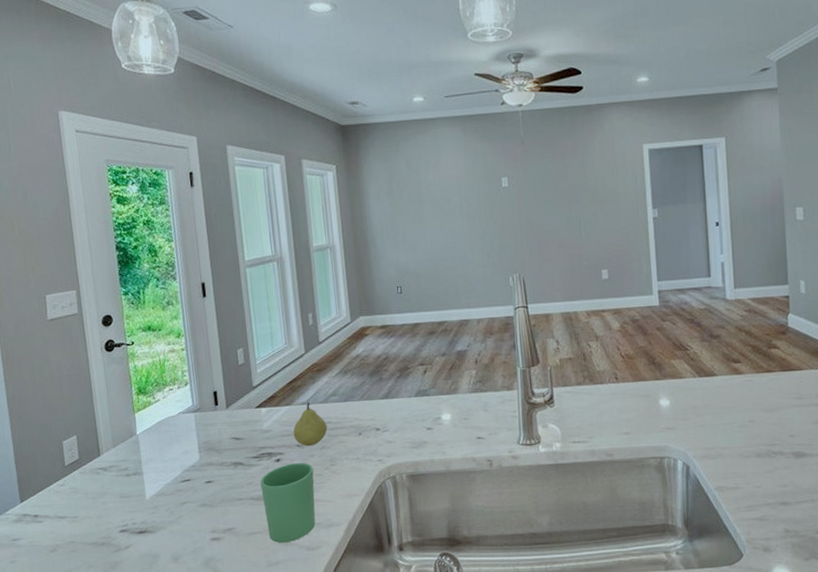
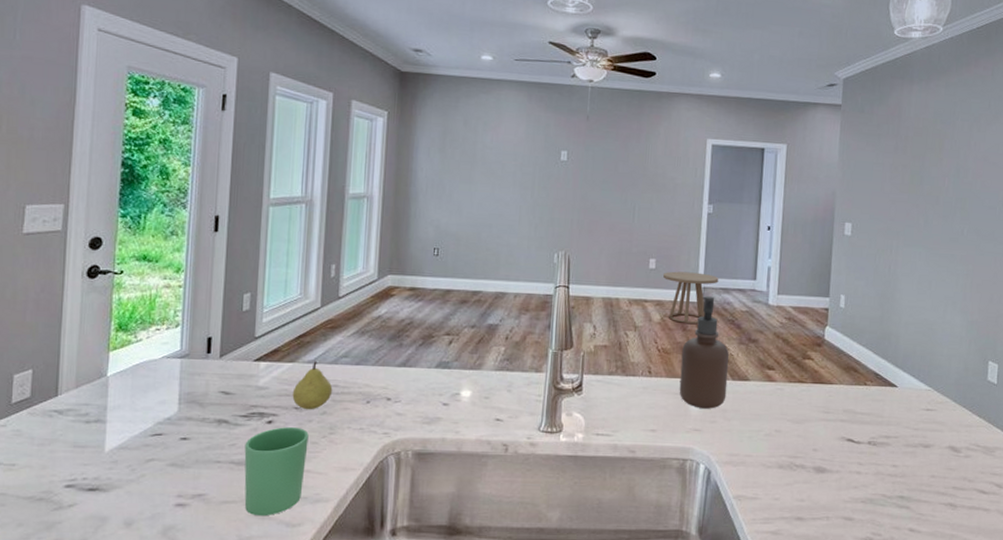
side table: none [617,277,673,329] -> present [663,271,719,325]
soap dispenser: none [645,298,695,408] -> present [679,296,730,409]

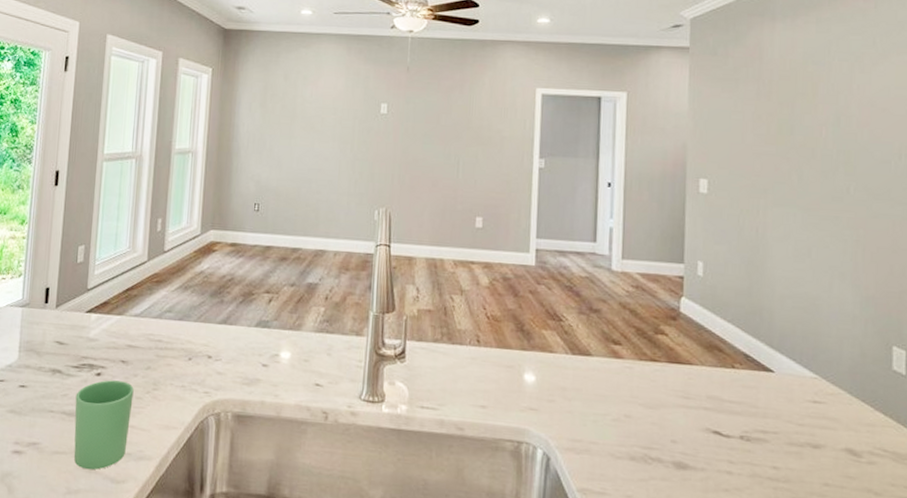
fruit: present [292,361,333,410] -> none [119,315,157,364]
side table: present [663,271,719,325] -> none [491,231,554,291]
soap dispenser: present [679,296,730,409] -> none [511,259,568,386]

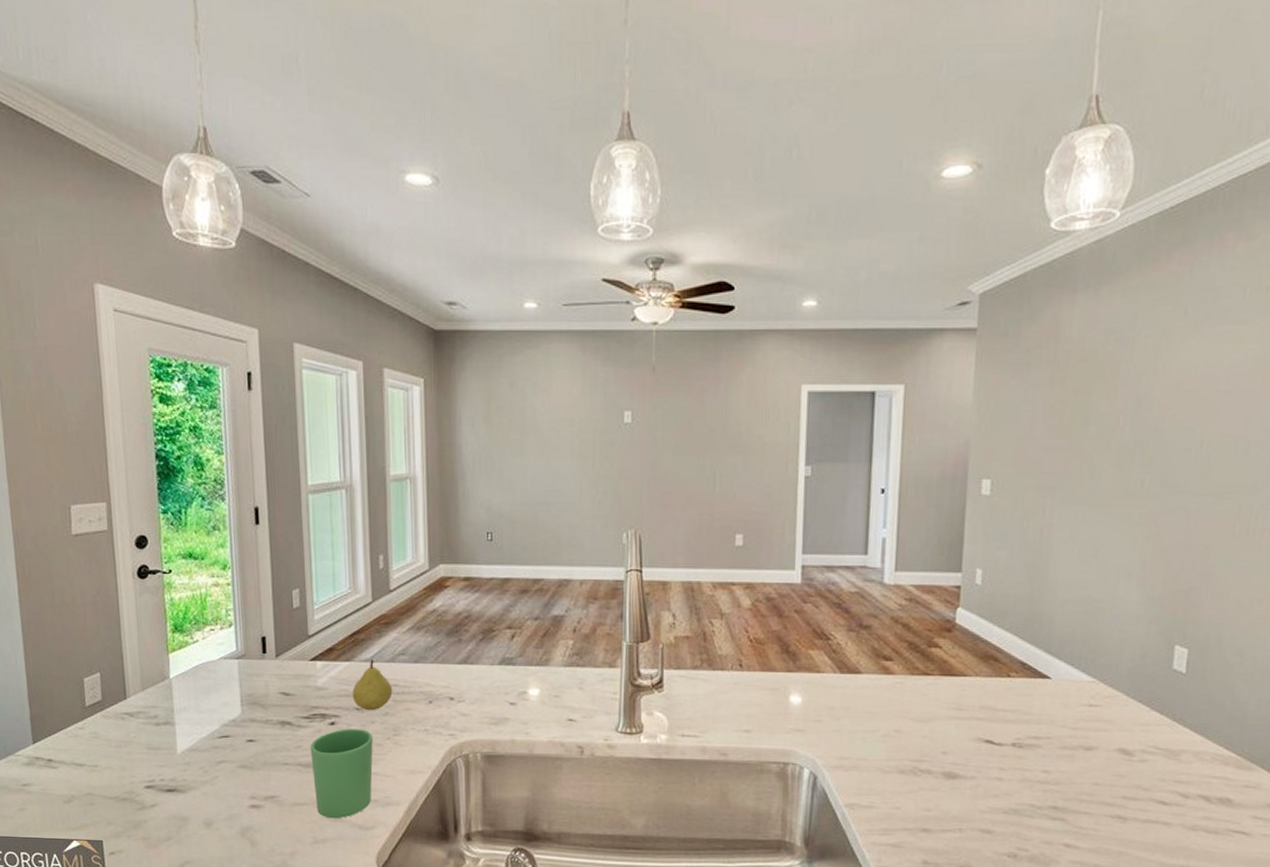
fruit: none [119,315,157,364] -> present [352,659,393,711]

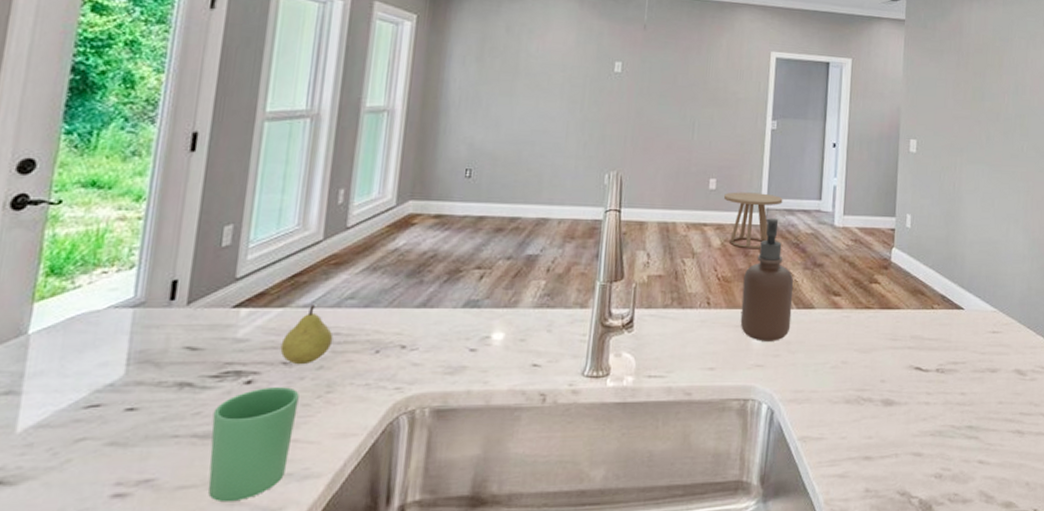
side table: none [753,548,821,610] -> present [724,192,783,250]
soap dispenser: none [776,576,837,706] -> present [740,218,794,341]

